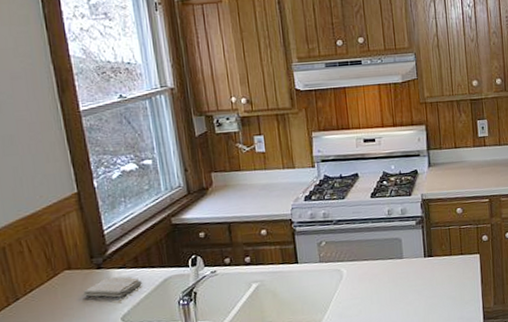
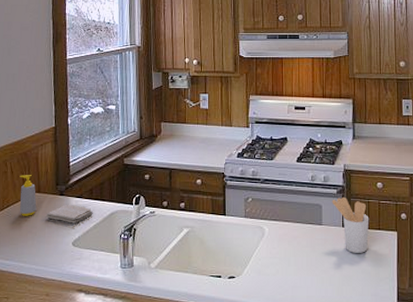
soap bottle: none [41,251,70,299] -> present [19,175,37,216]
utensil holder: none [411,227,452,282] -> present [332,196,369,253]

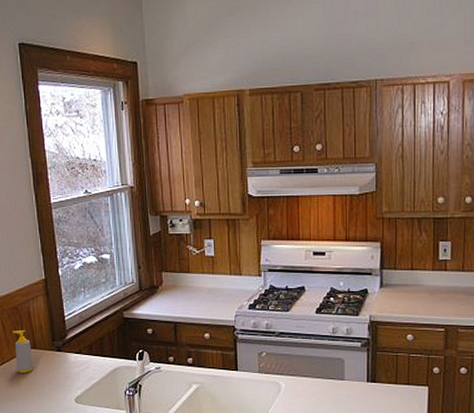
washcloth: present [46,204,93,224] -> none [45,360,94,380]
utensil holder: present [332,196,369,253] -> none [355,350,397,409]

